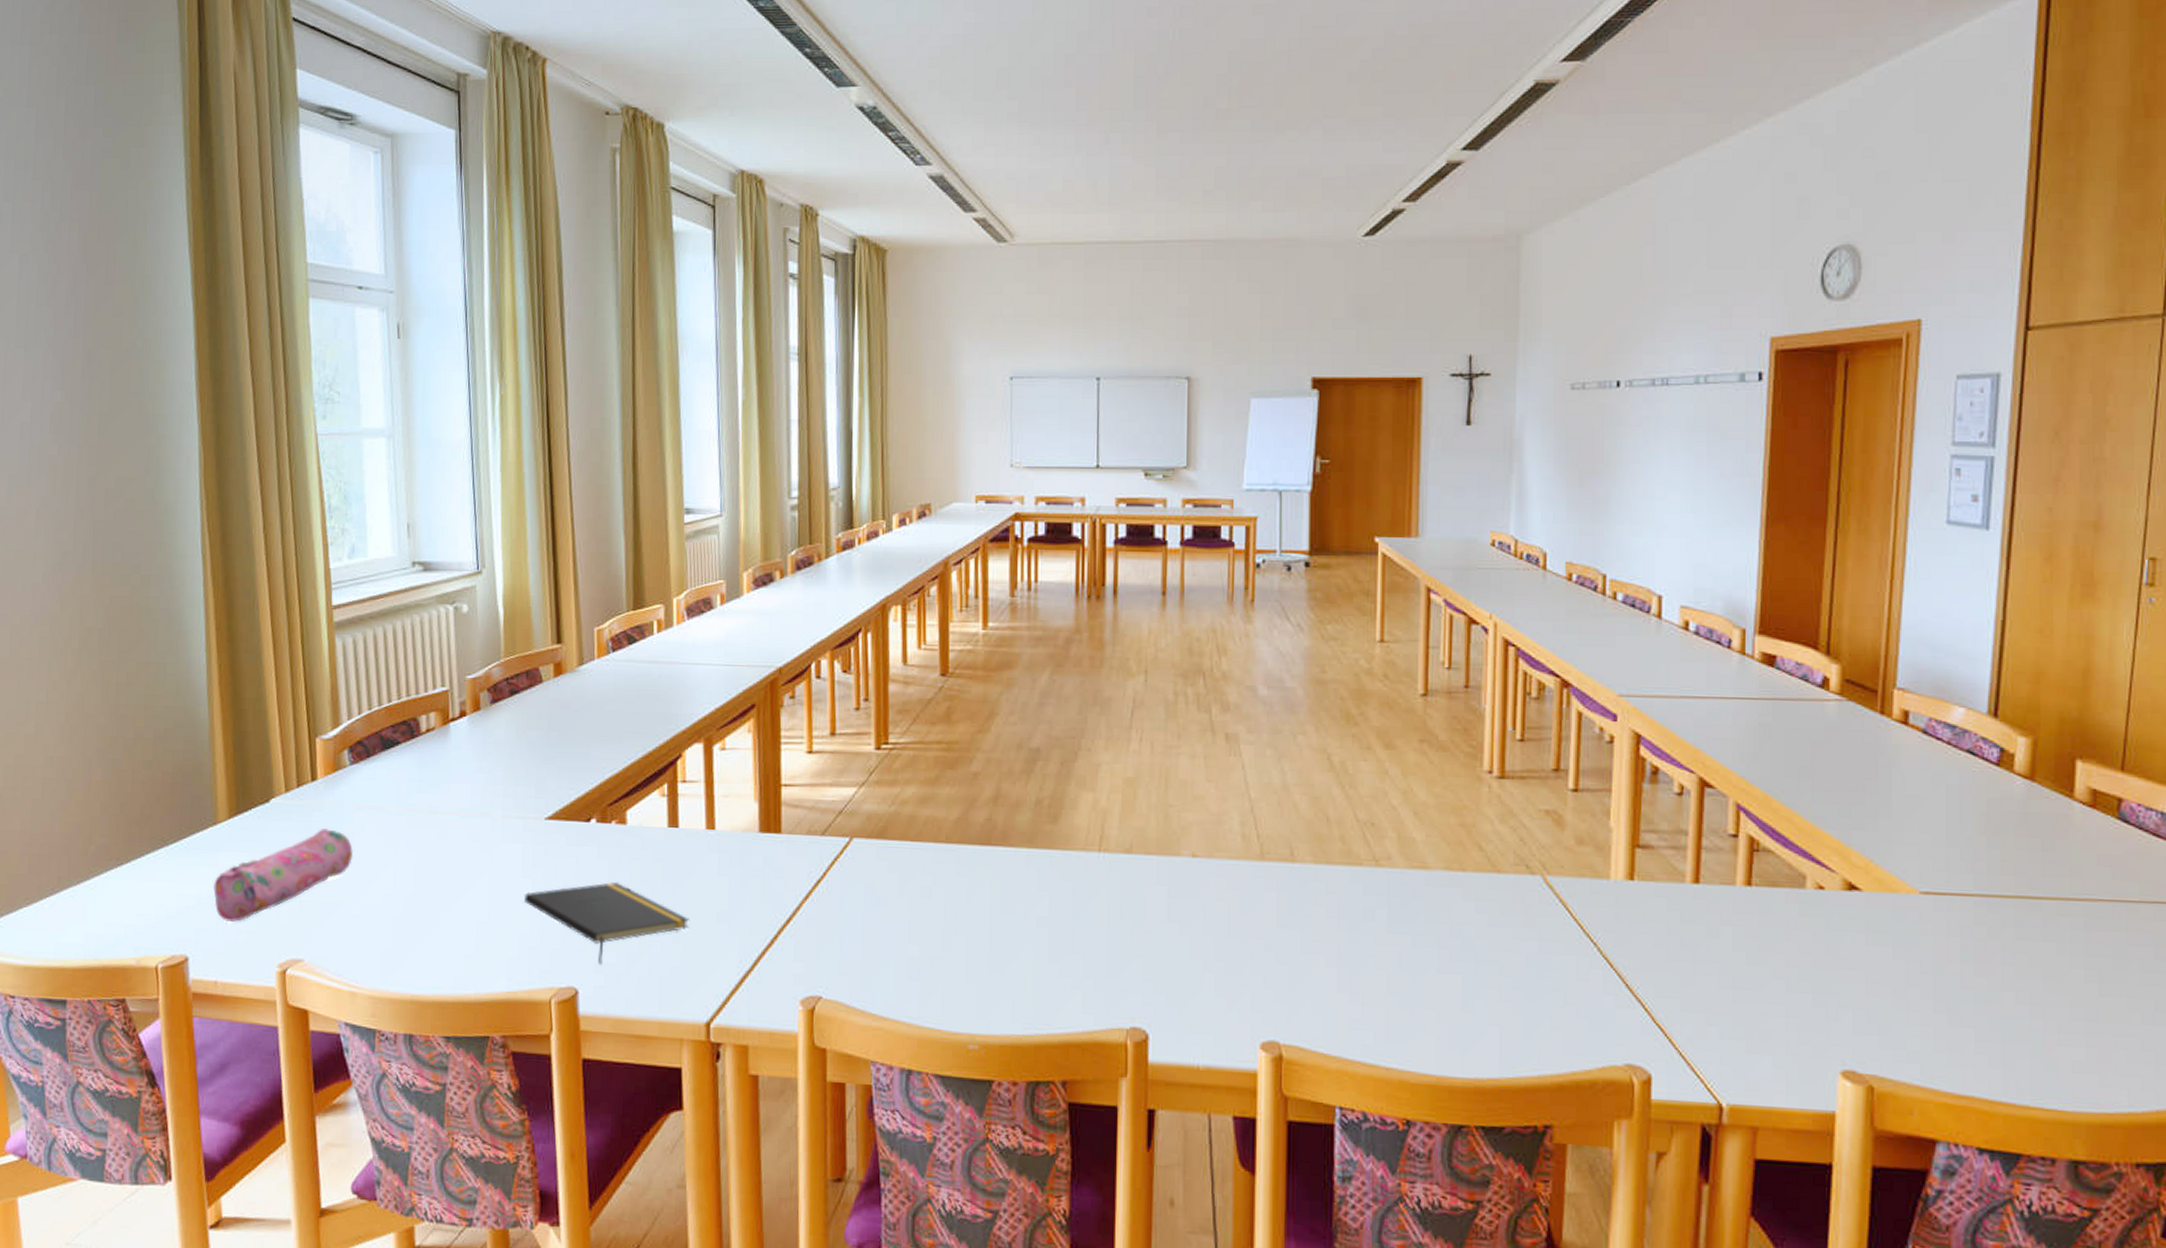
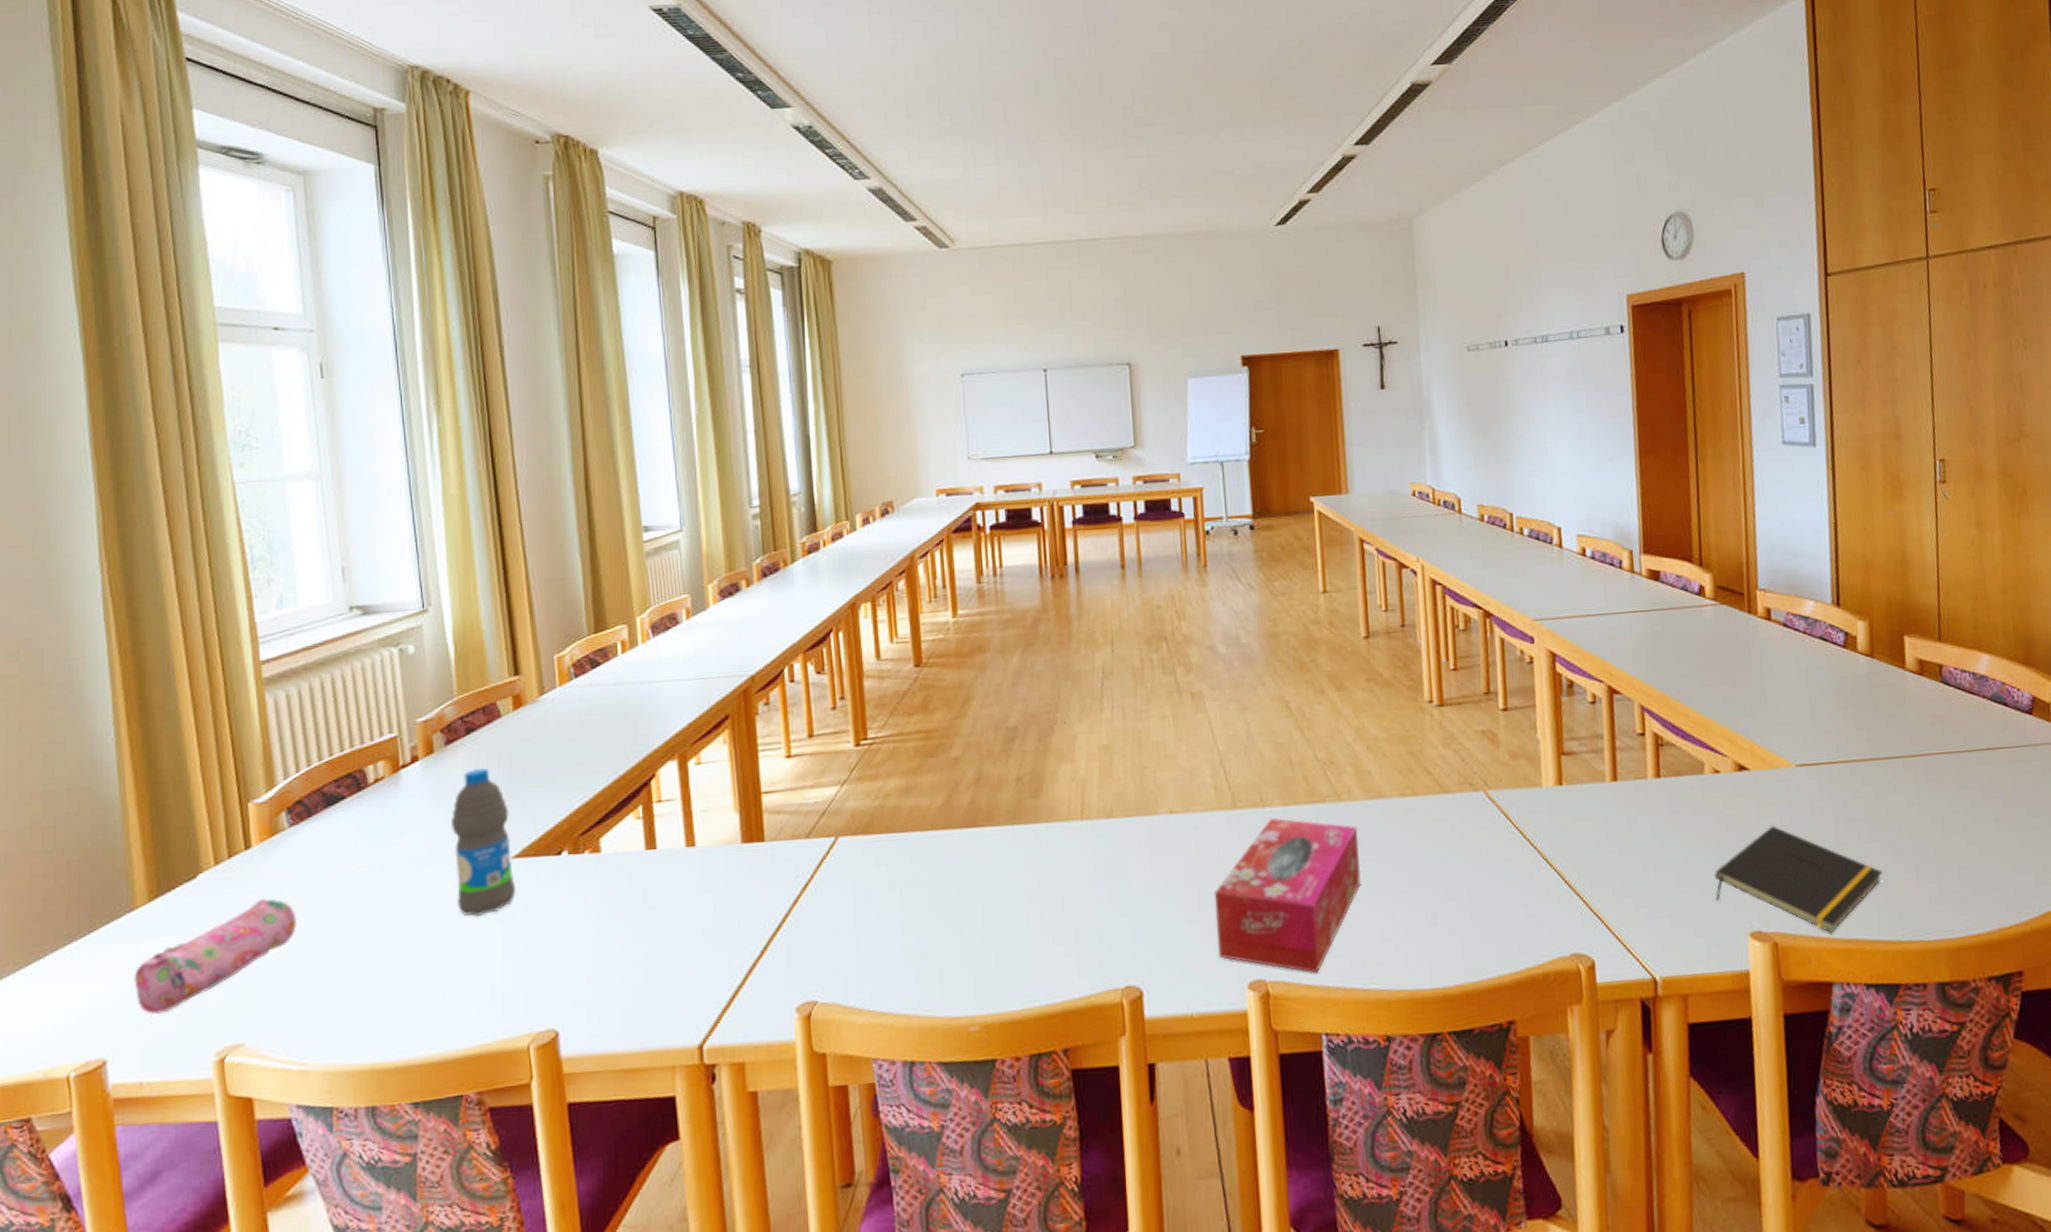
water bottle: none [491,728,548,870] -> present [450,768,517,916]
notepad: present [524,881,690,965] -> none [494,912,675,1002]
tissue box: none [1231,874,1395,1043] -> present [1215,817,1361,973]
notepad: none [1804,956,2016,1085] -> present [1714,825,1883,933]

